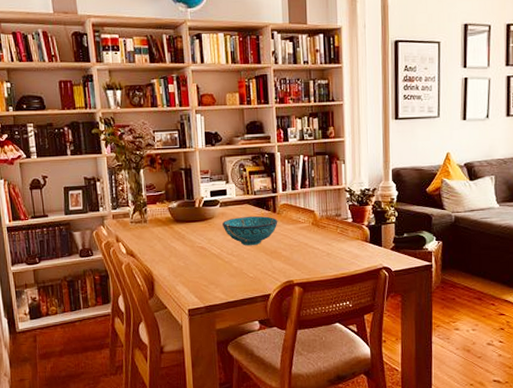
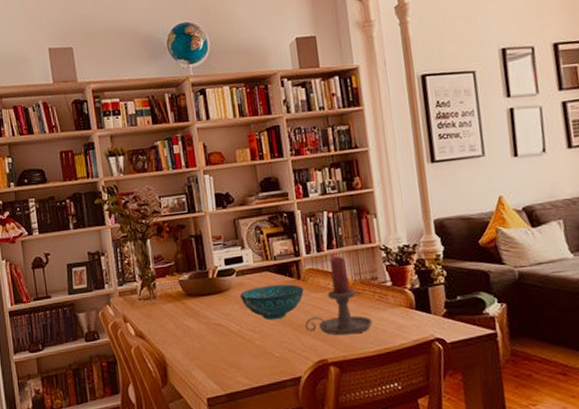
candle holder: none [277,194,334,262] -> present [305,256,373,336]

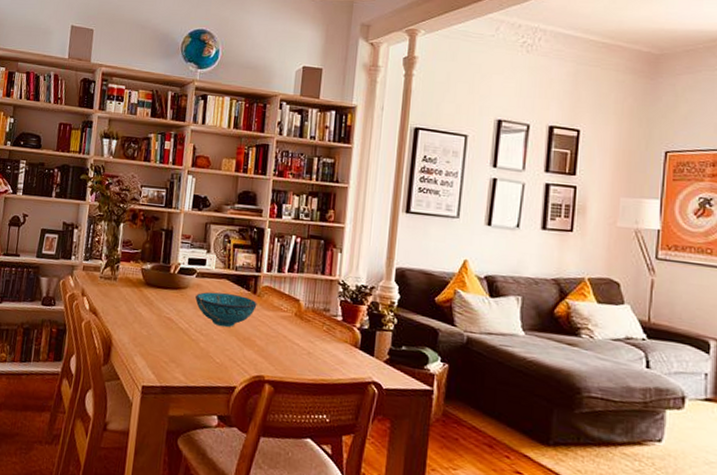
candle holder: present [305,256,373,336] -> none [250,279,316,359]

